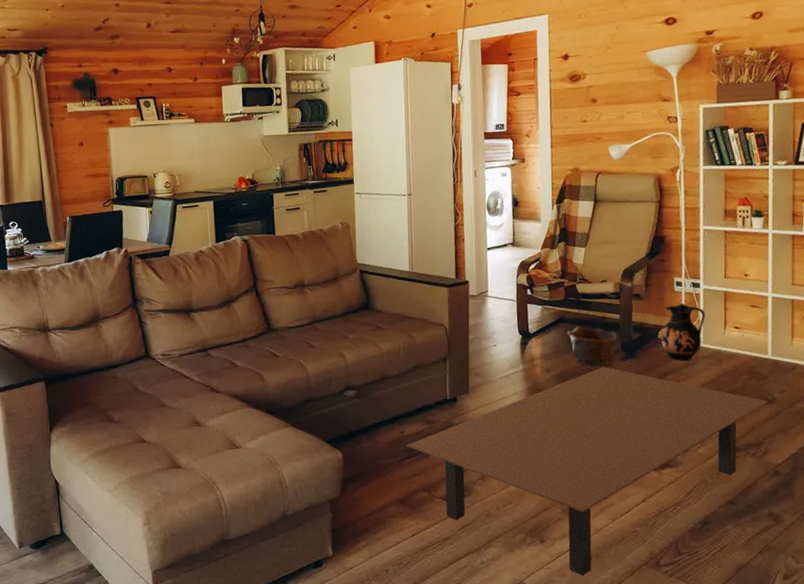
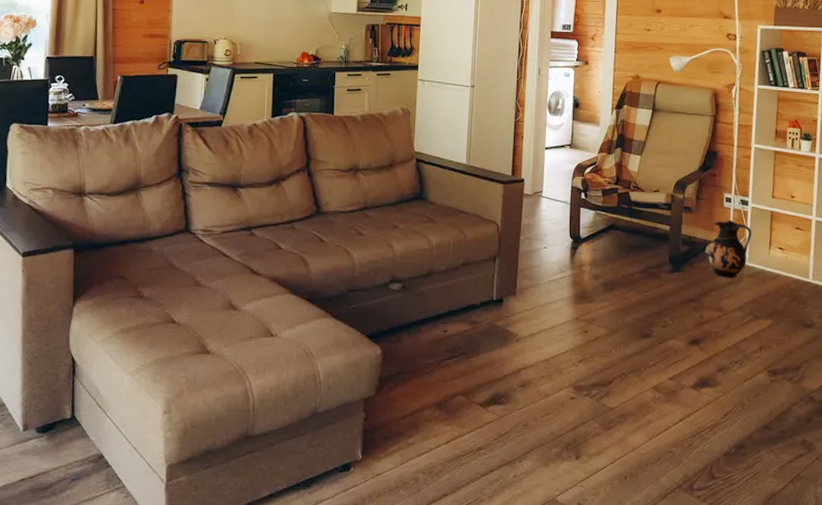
coffee table: present [407,366,767,576] -> none [448,277,806,497]
clay pot: present [568,326,618,368] -> none [618,234,666,279]

